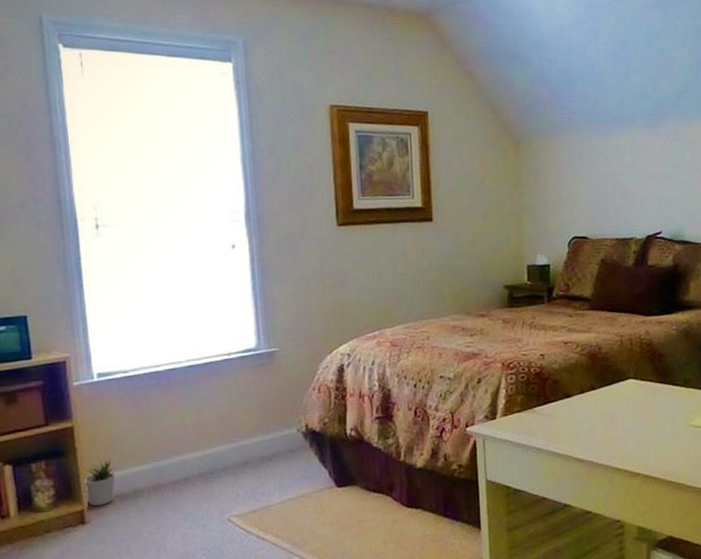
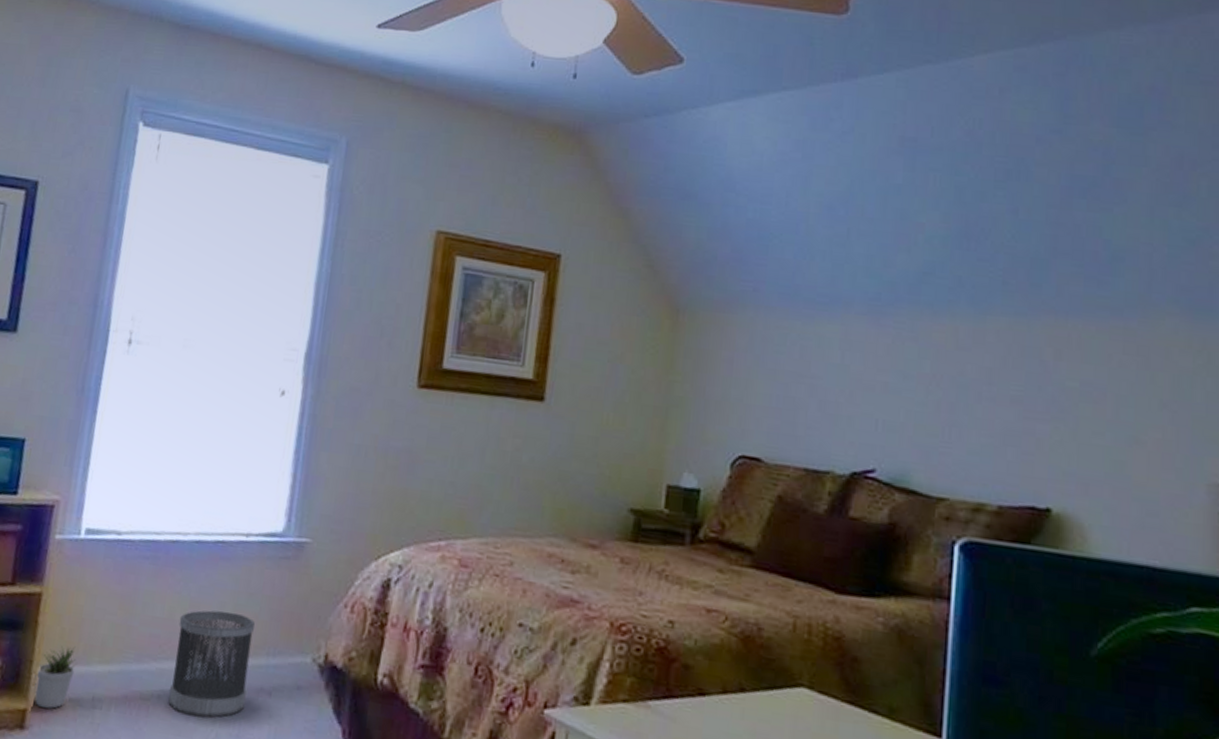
wastebasket: none [189,410,253,487] -> present [168,610,256,718]

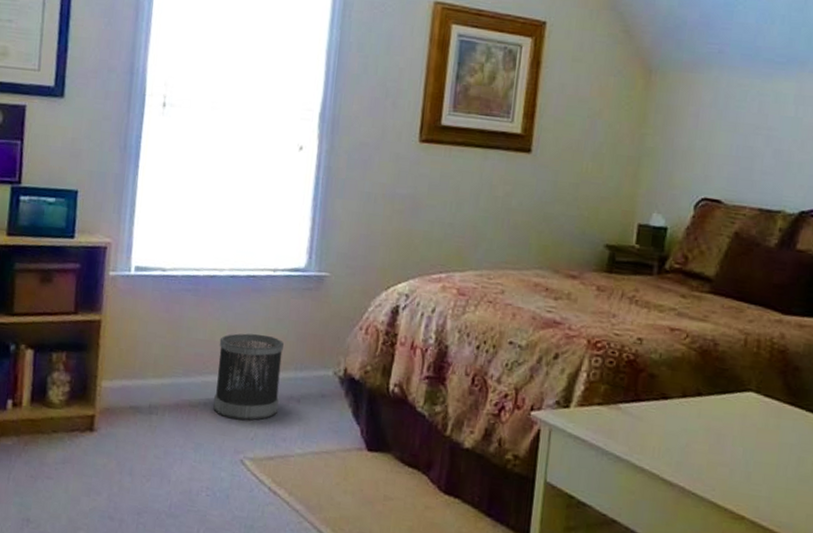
potted plant: present [34,646,76,709] -> none [99,364,134,415]

